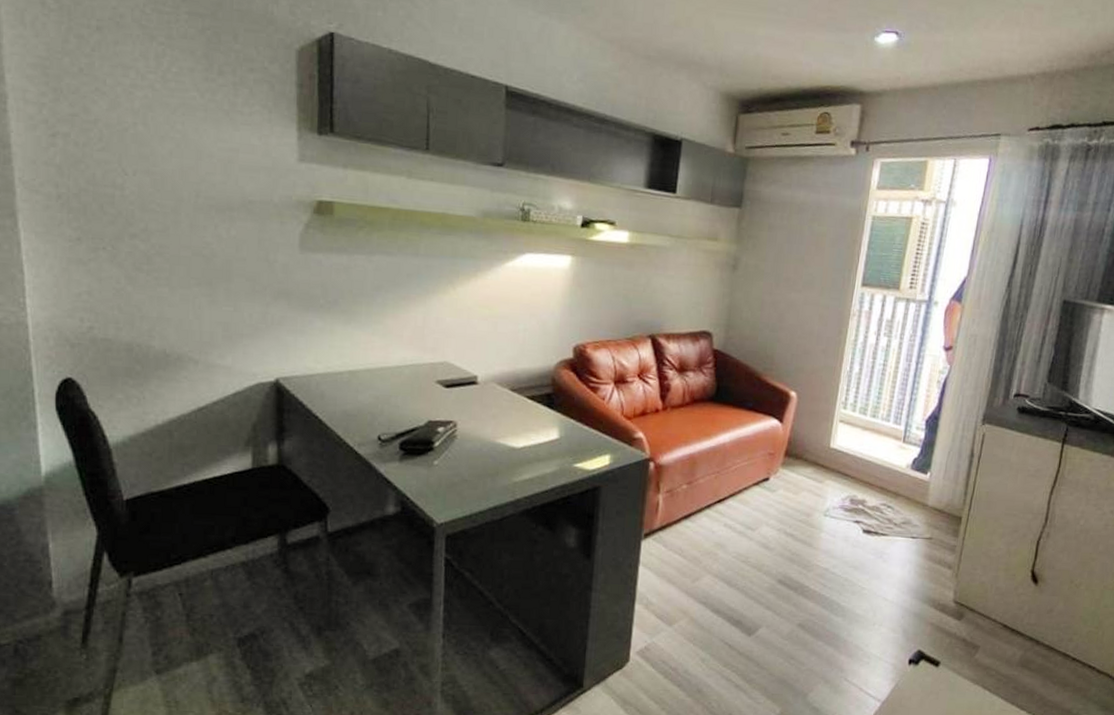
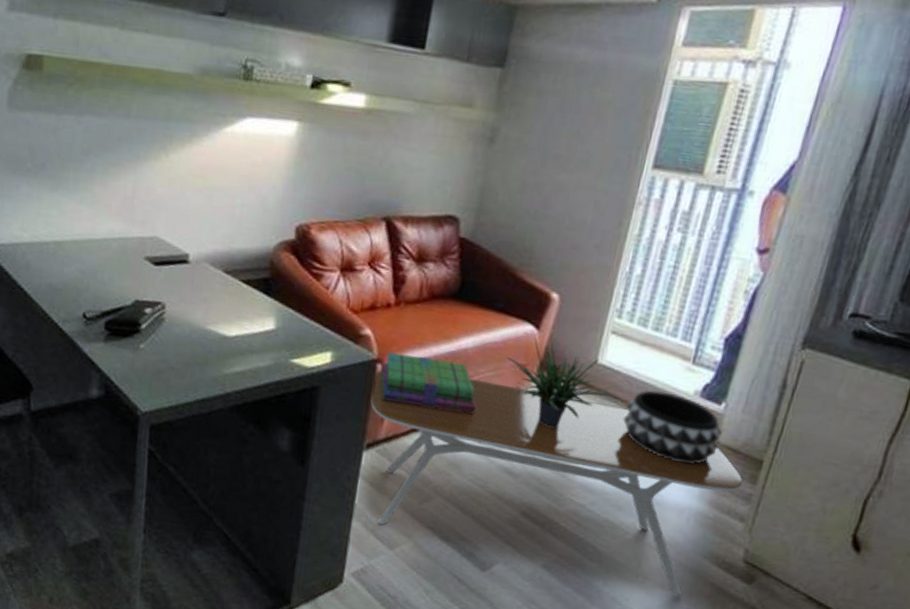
coffee table: none [645,467,948,636] -> present [370,370,743,595]
stack of books: none [653,451,735,499] -> present [380,352,476,414]
potted plant: none [758,427,843,504] -> present [507,334,611,427]
decorative bowl: none [853,466,930,525] -> present [622,389,723,464]

